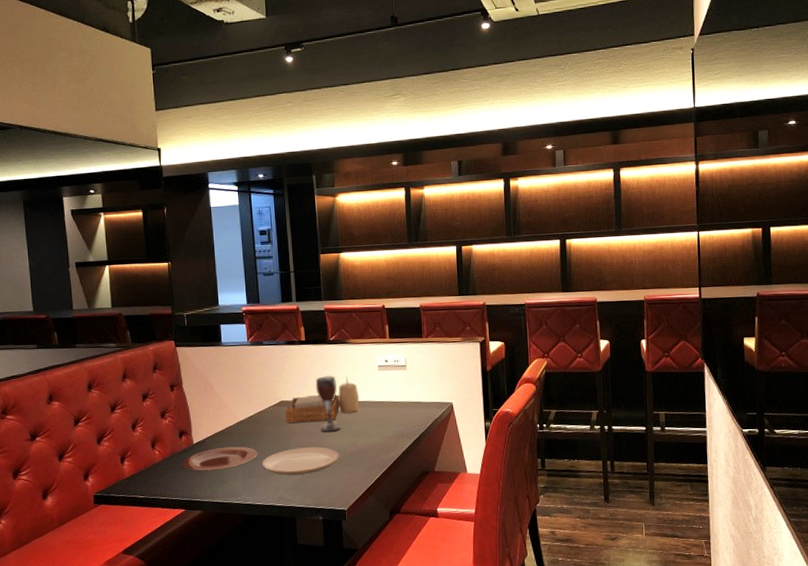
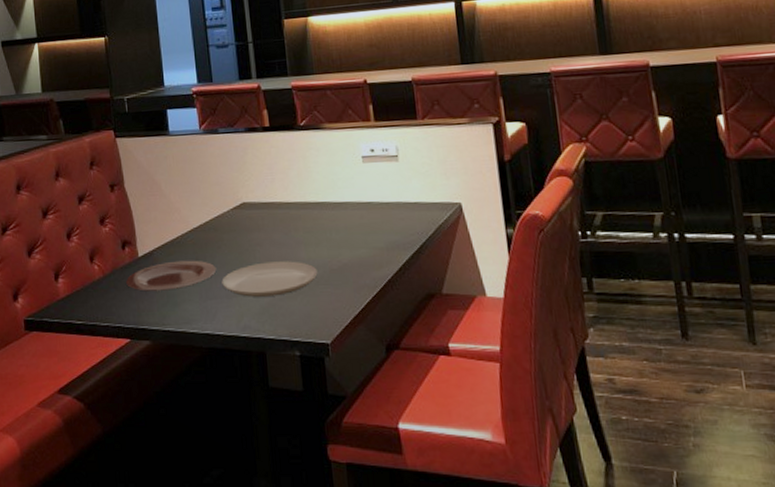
napkin holder: present [285,394,340,423] -> none [248,194,316,231]
cup: present [315,376,341,432] -> none [283,170,318,242]
candle: present [338,376,360,413] -> none [312,170,341,218]

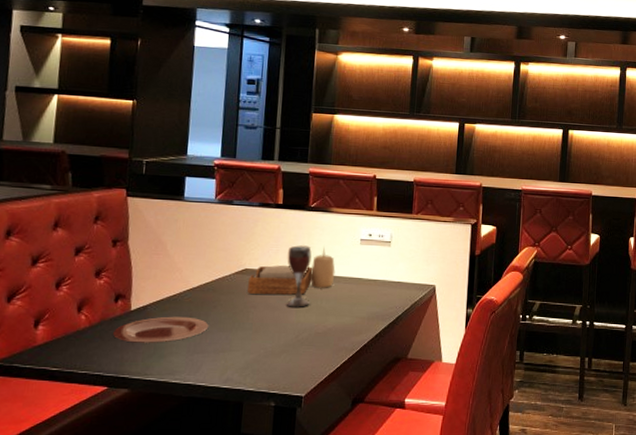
plate: present [221,261,318,297] -> none [211,323,304,353]
napkin holder: none [248,194,316,231] -> present [248,264,313,295]
cup: none [283,170,318,242] -> present [287,245,312,307]
candle: none [312,170,341,218] -> present [310,247,336,288]

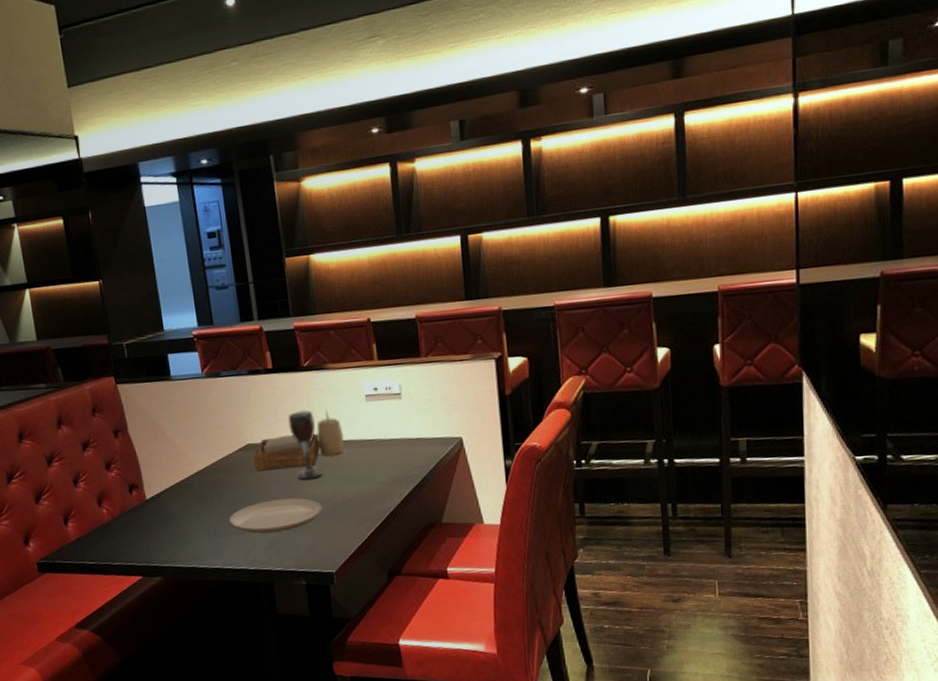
plate: present [113,316,209,343] -> none [135,500,224,532]
plate: none [211,323,304,353] -> present [229,498,323,533]

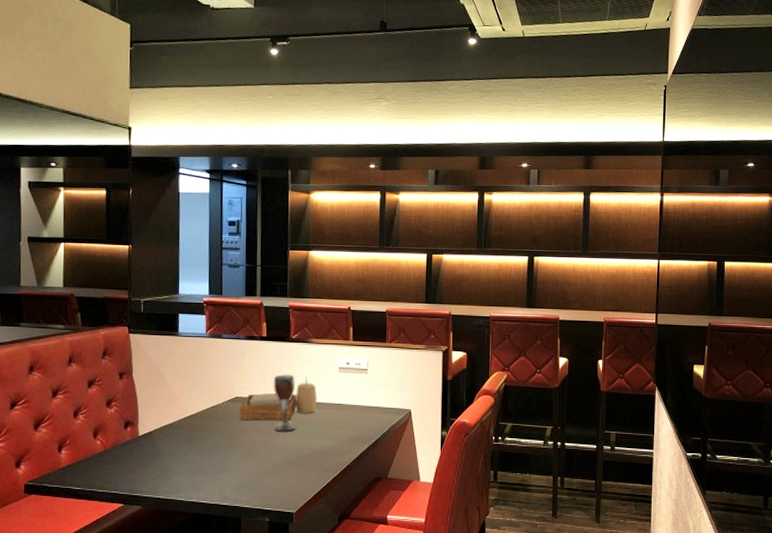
plate: present [229,498,323,533] -> none [210,446,292,474]

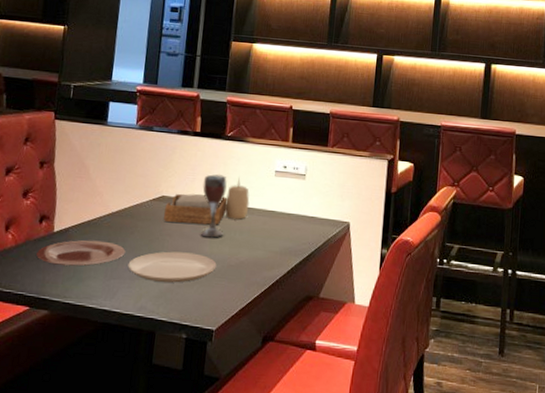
plate: none [125,441,207,465] -> present [36,240,126,266]
plate: none [210,446,292,474] -> present [128,251,217,283]

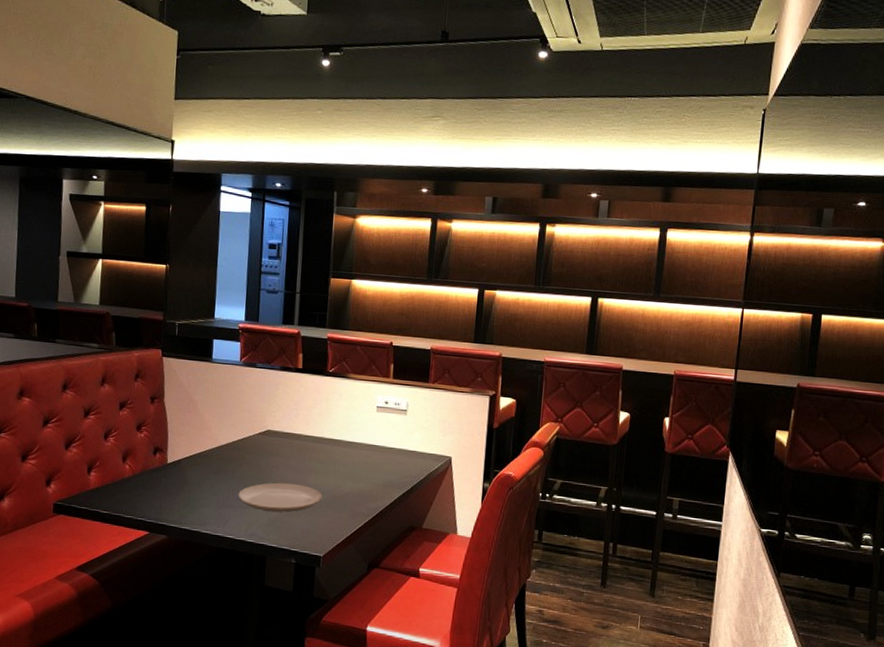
plate: present [36,240,126,266] -> none [153,471,235,495]
napkin holder: present [164,193,228,225] -> none [270,428,331,459]
cup: present [201,174,227,238] -> none [306,409,330,470]
candle: present [225,178,250,220] -> none [329,413,353,453]

